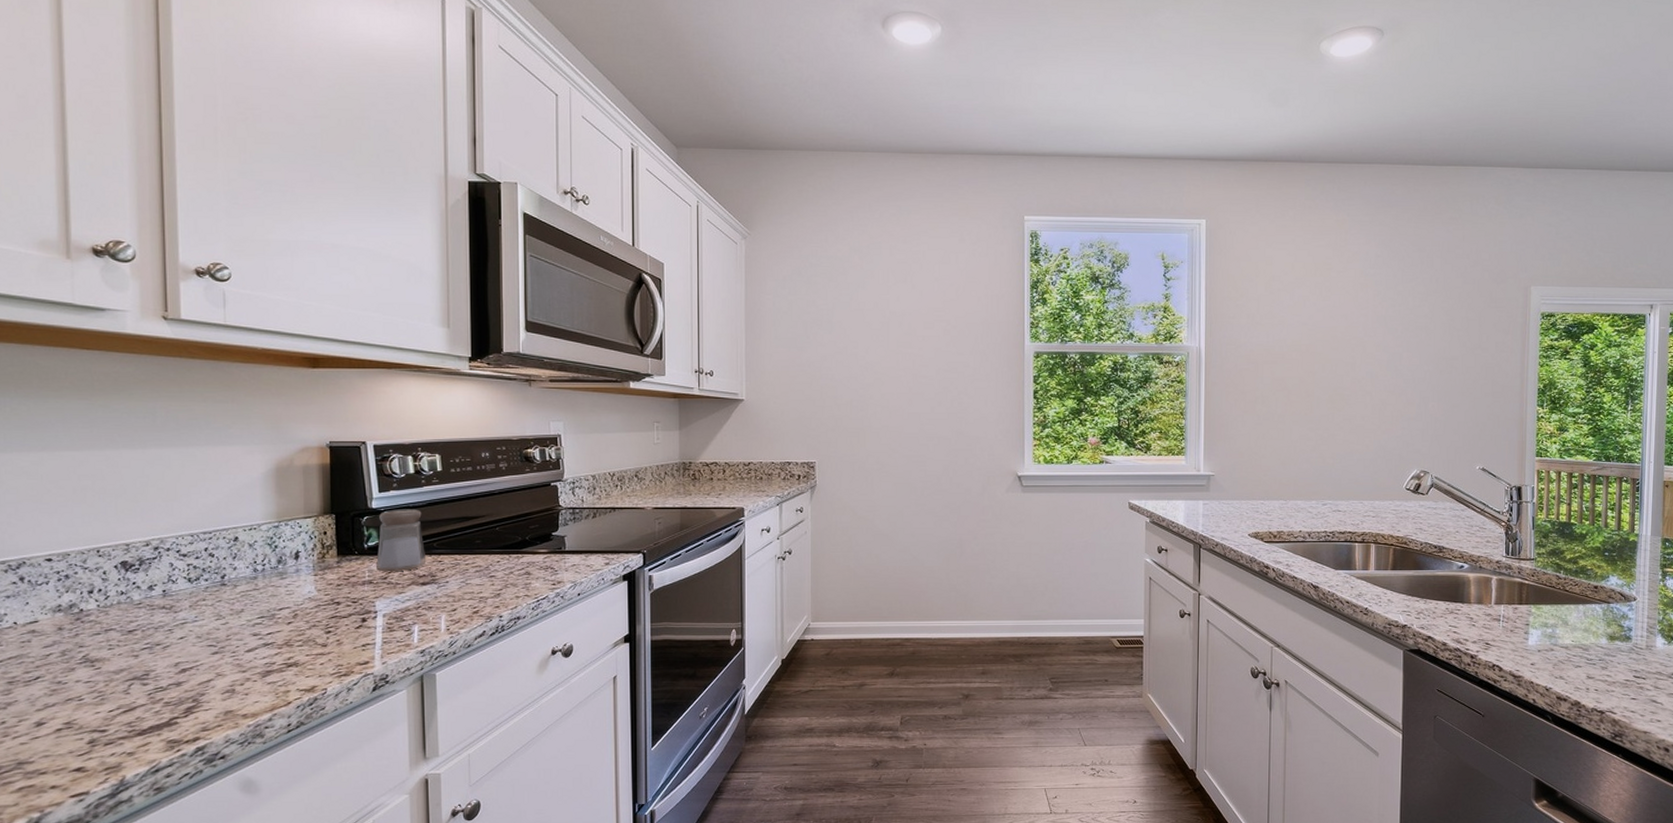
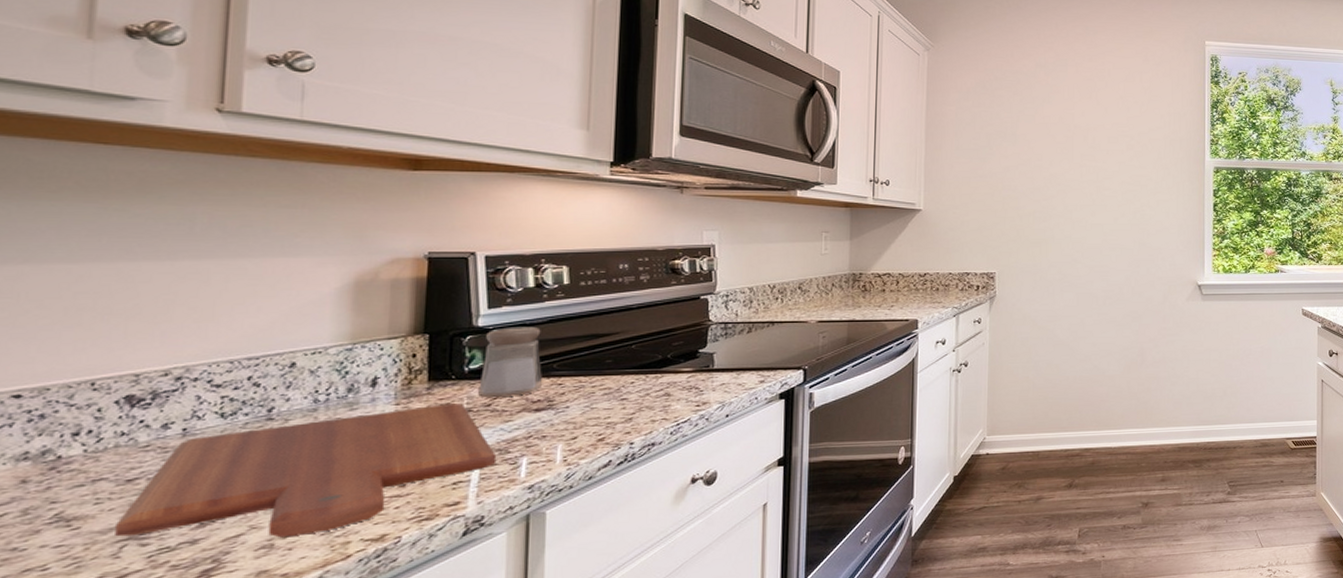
cutting board: none [124,576,395,684] -> present [115,403,497,538]

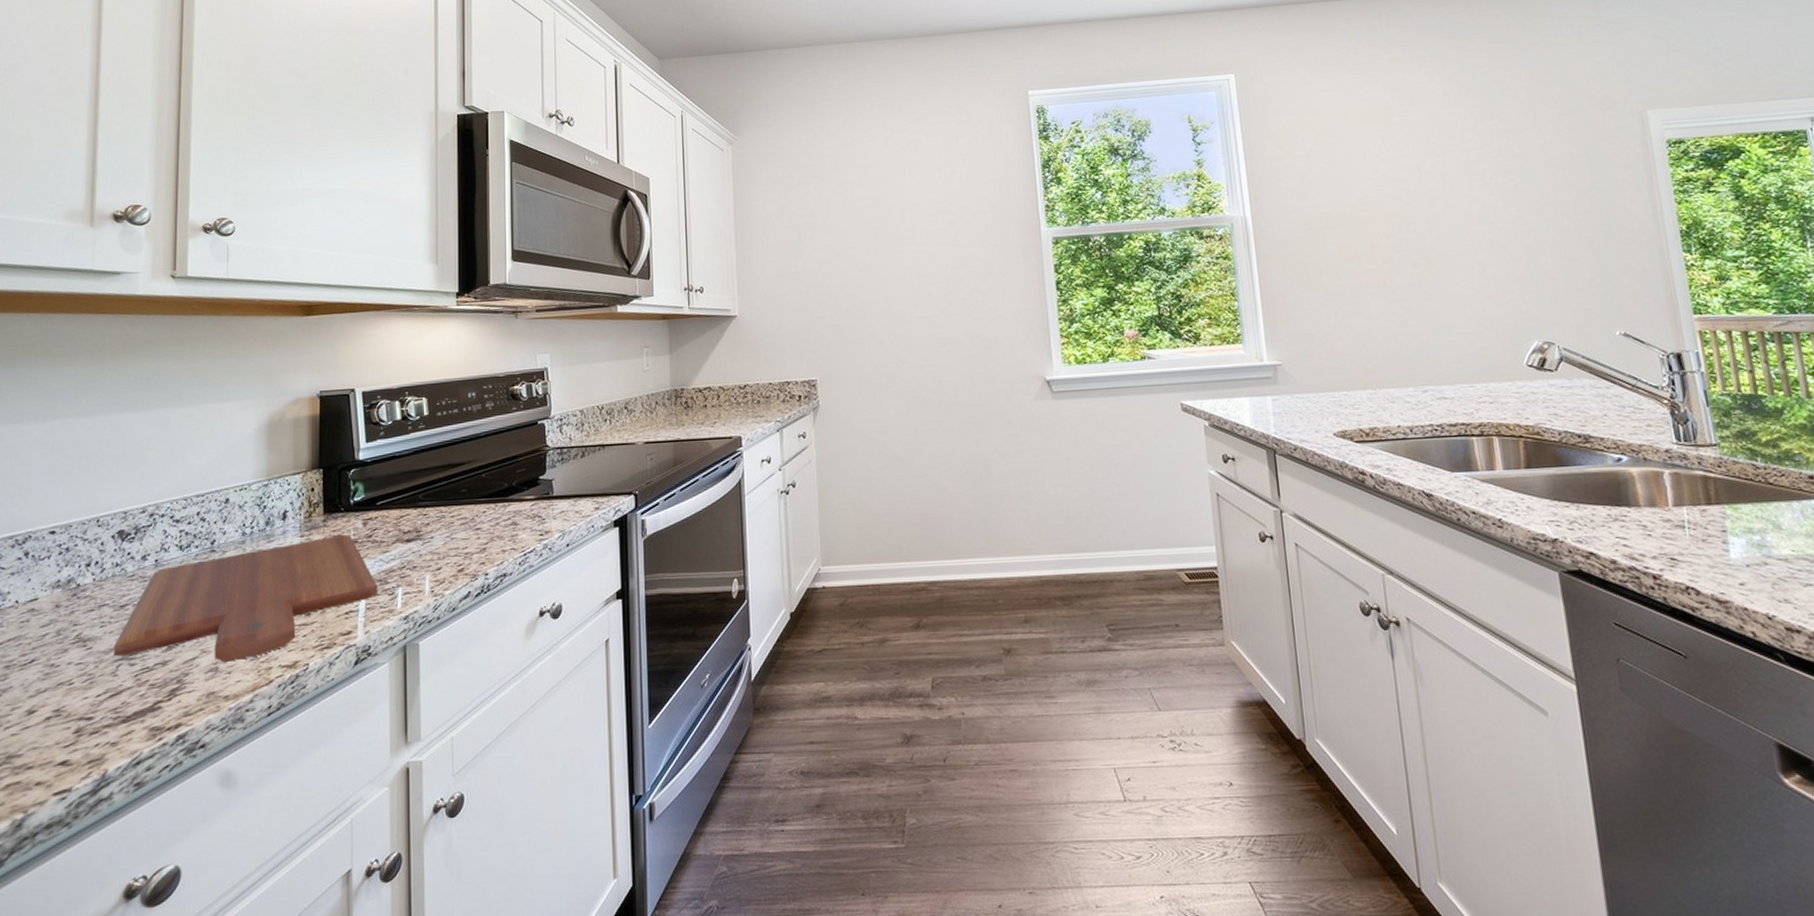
salt shaker: present [478,326,543,398] -> none [362,458,412,530]

